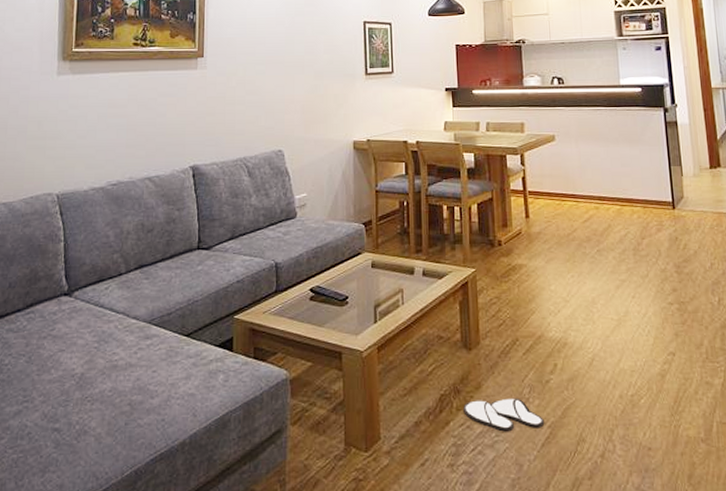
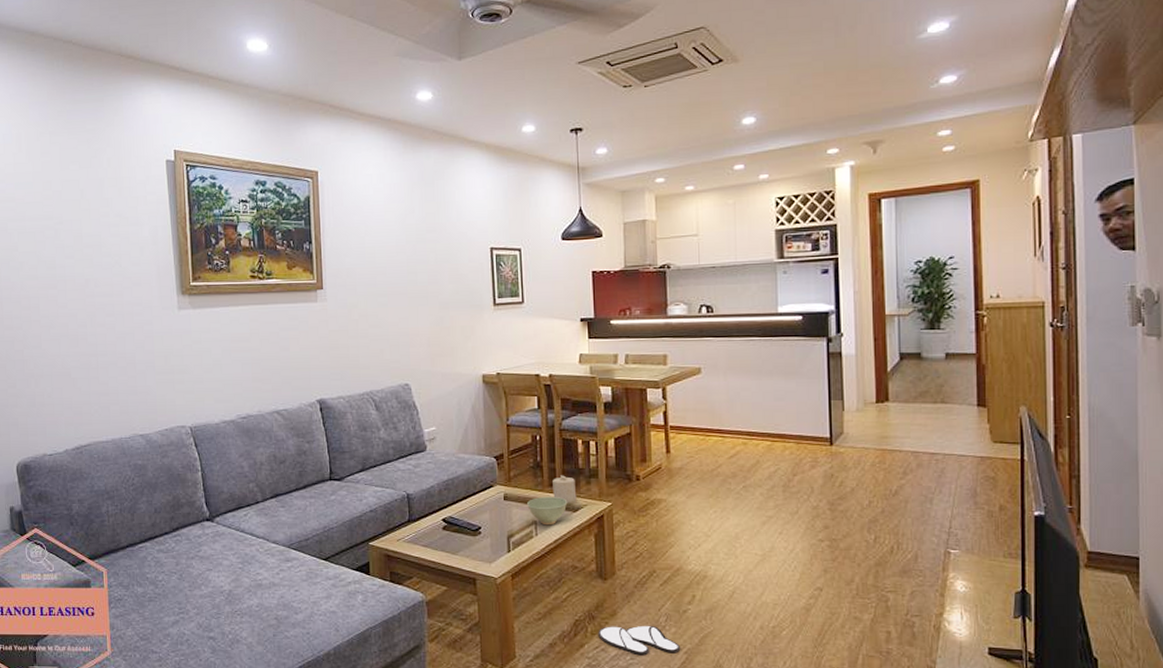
bowl: none [394,263,433,294] -> present [527,496,568,526]
candle: none [419,241,442,273] -> present [553,475,577,506]

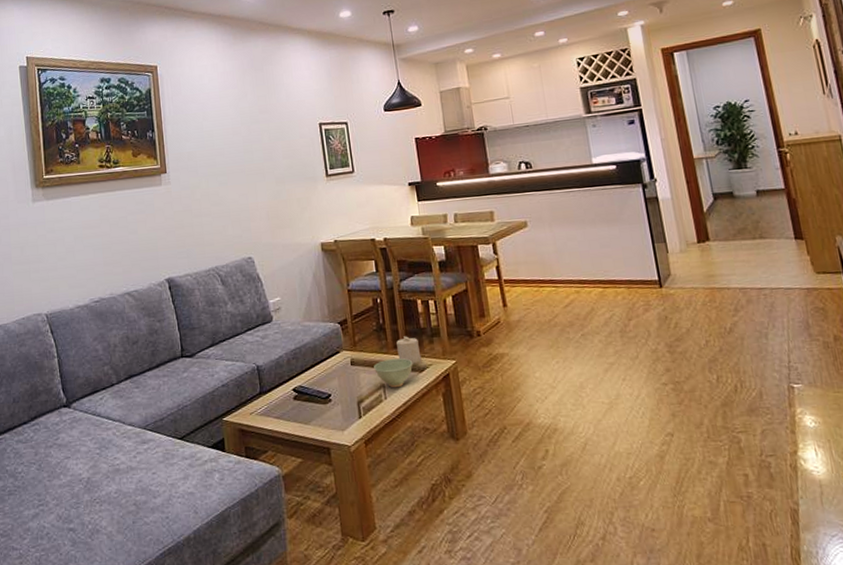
slippers: present [598,626,681,656] -> none [456,485,541,518]

